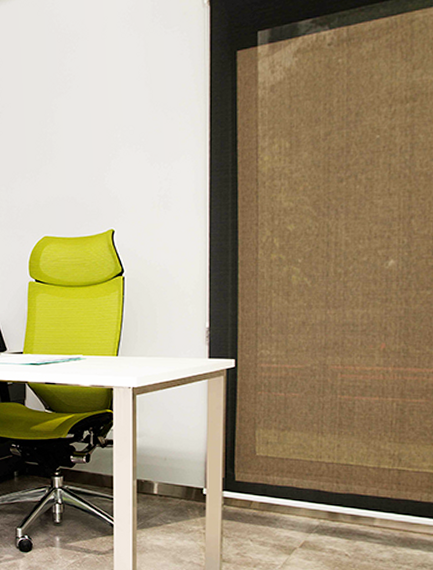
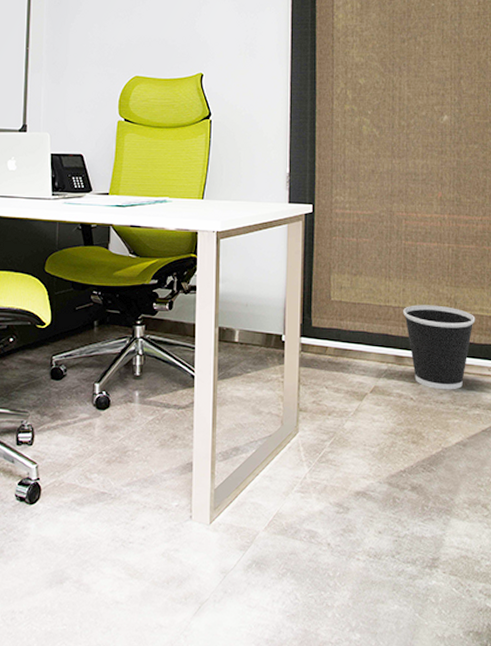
wastebasket: none [337,461,424,548] -> present [403,305,476,390]

